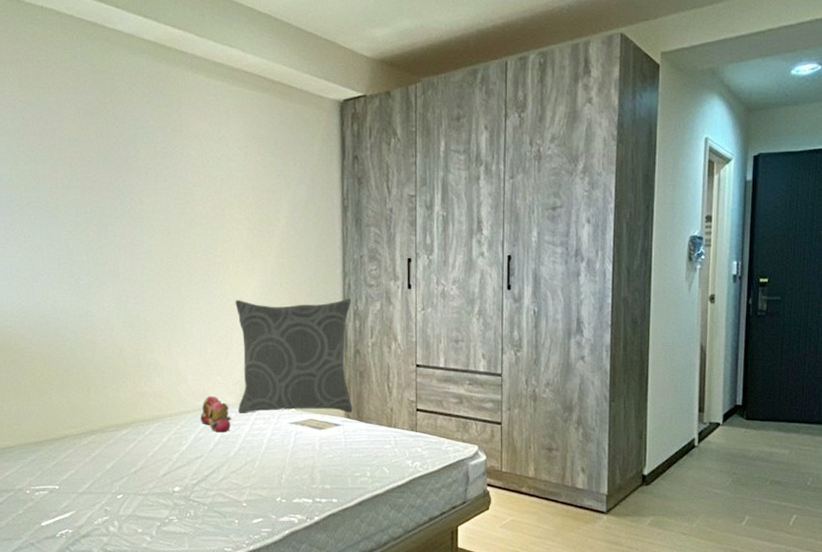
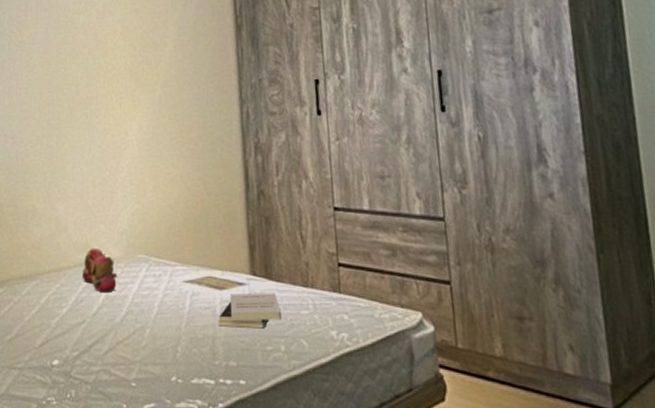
pillow: present [235,298,353,413] -> none [119,129,259,269]
books: none [316,432,369,460] -> present [217,293,281,329]

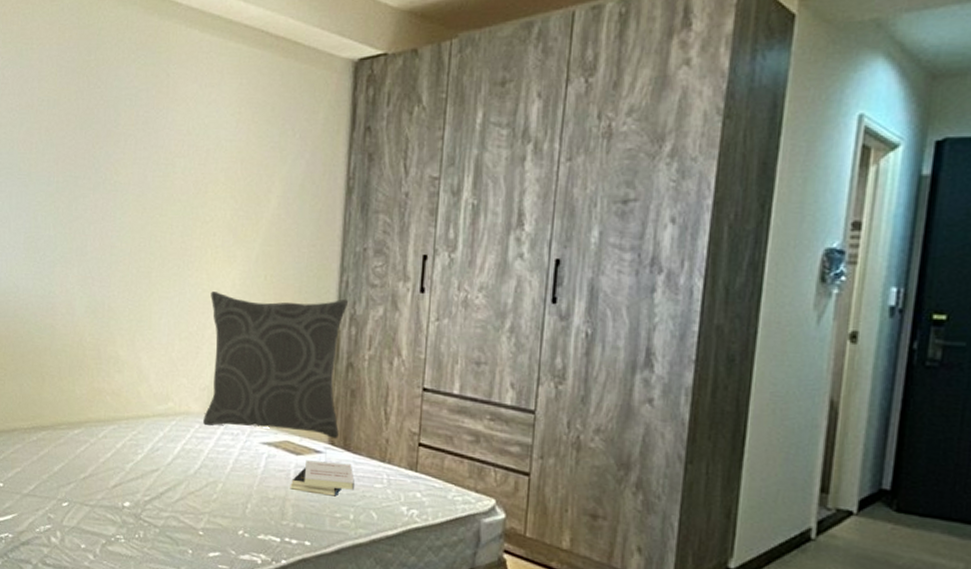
stuffed animal: present [82,248,118,293] -> none [160,400,195,445]
pillow: none [119,129,259,269] -> present [203,291,348,440]

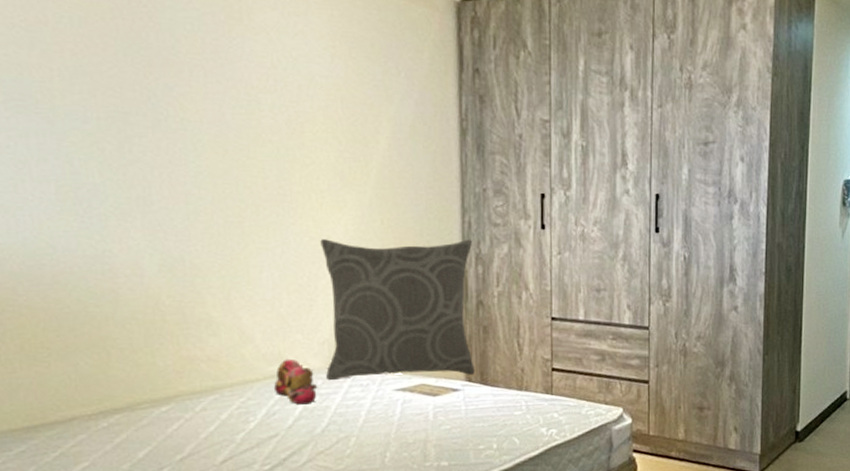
stuffed animal: none [160,400,195,445] -> present [274,358,318,405]
books: present [290,460,354,496] -> none [430,397,495,431]

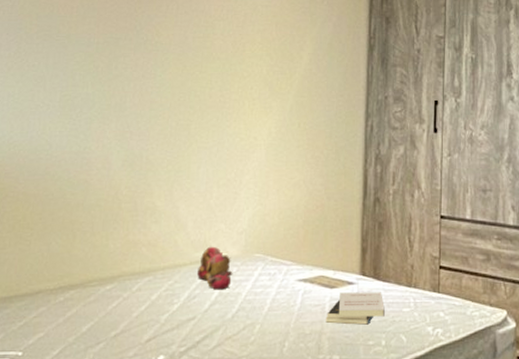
pillow: present [320,239,475,380] -> none [241,140,373,270]
books: none [430,397,495,431] -> present [325,292,385,325]

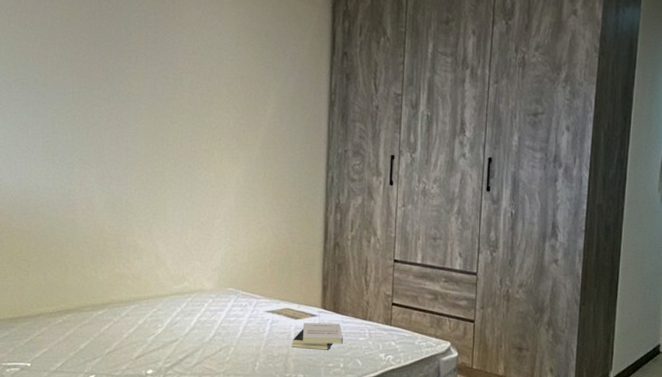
stuffed animal: present [197,246,233,290] -> none [178,280,209,318]

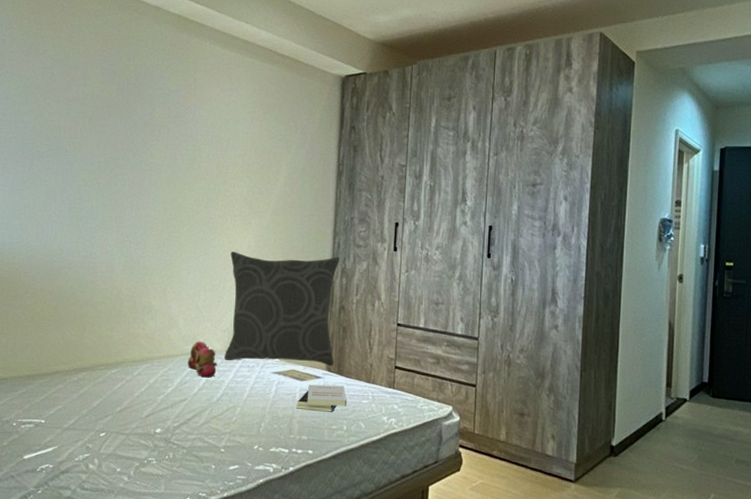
stuffed animal: none [178,280,209,318] -> present [188,341,218,378]
pillow: none [216,187,333,305] -> present [224,252,339,367]

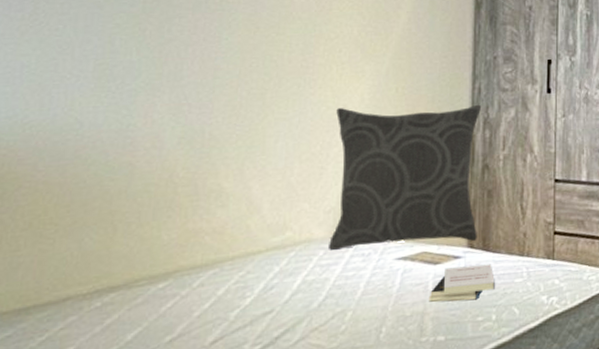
stuffed animal: present [188,341,218,378] -> none [275,229,319,278]

